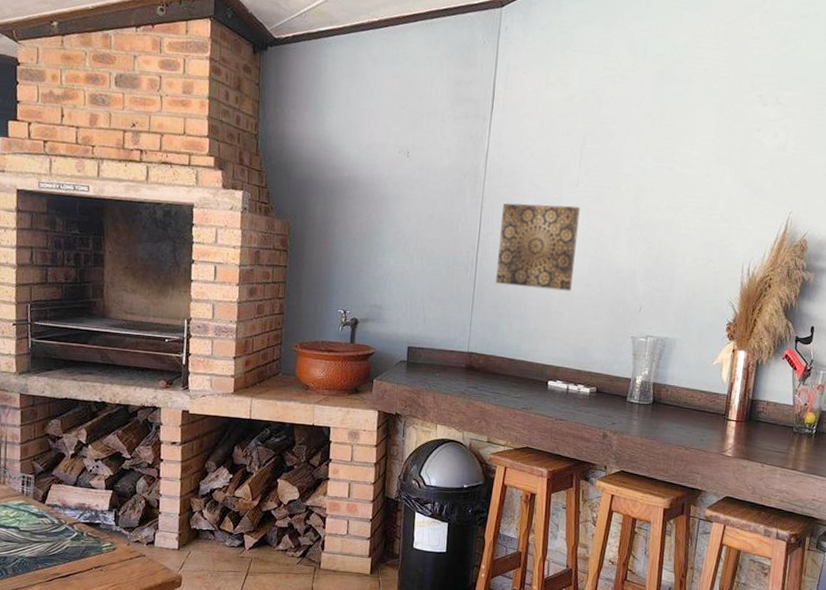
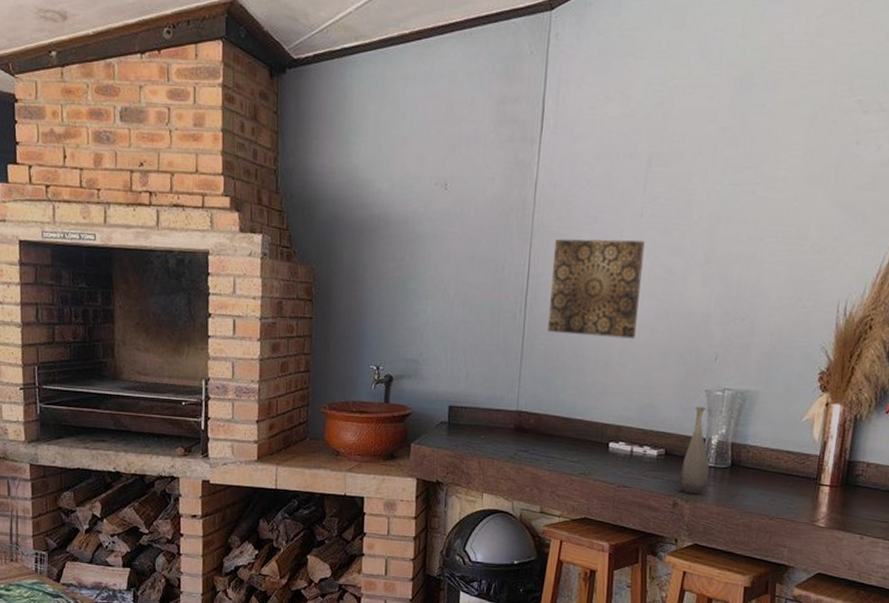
bottle: none [608,350,634,427] -> present [679,406,709,495]

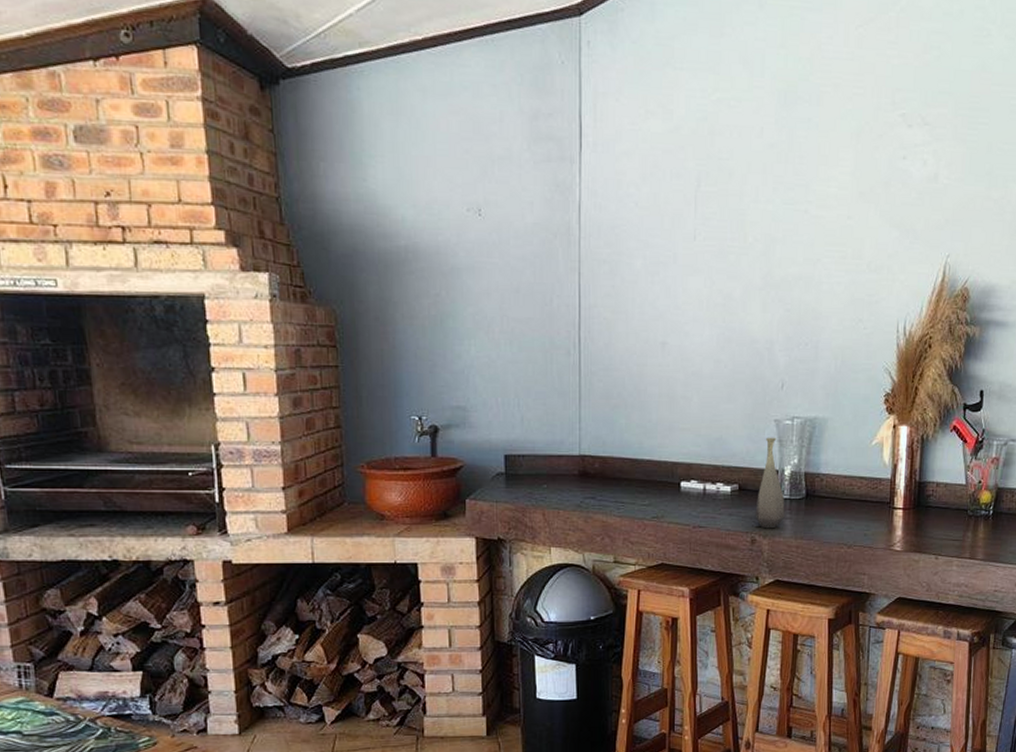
wall art: present [547,238,645,339] -> none [604,265,700,371]

